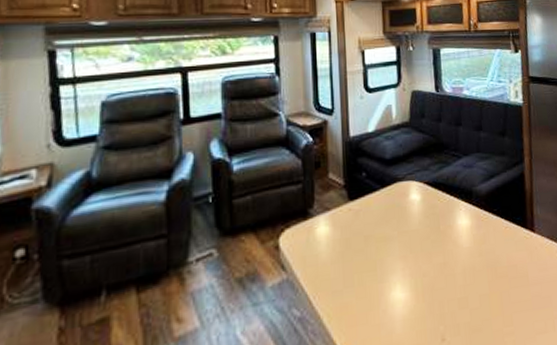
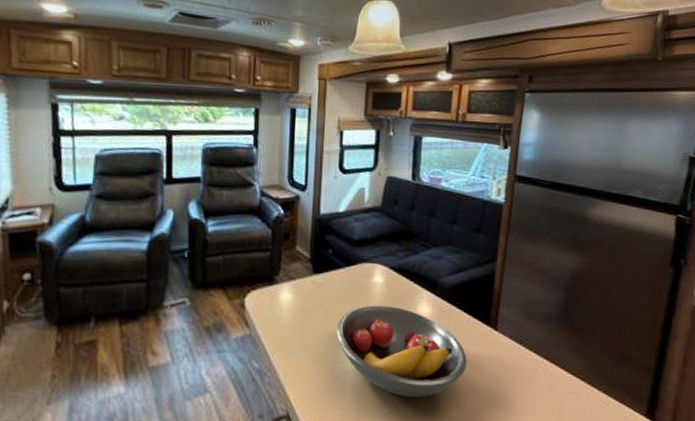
fruit bowl: none [379,223,512,320] -> present [337,305,467,398]

